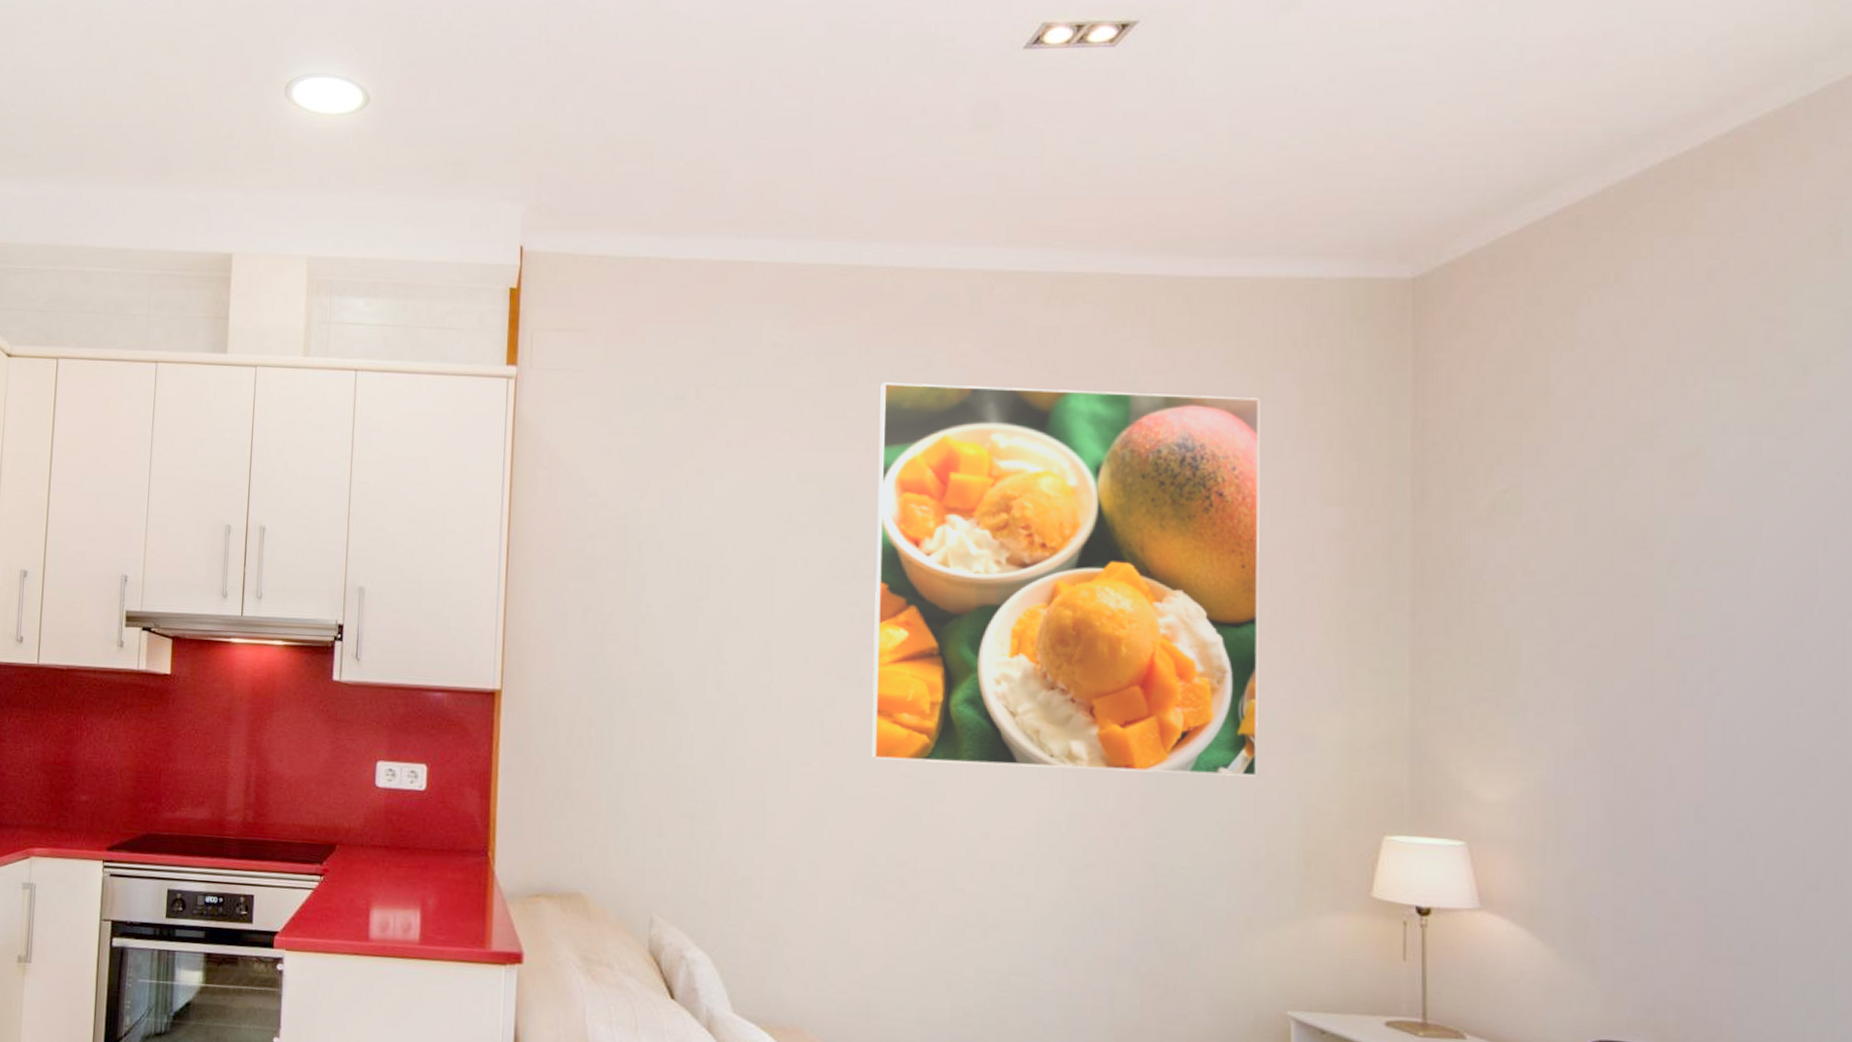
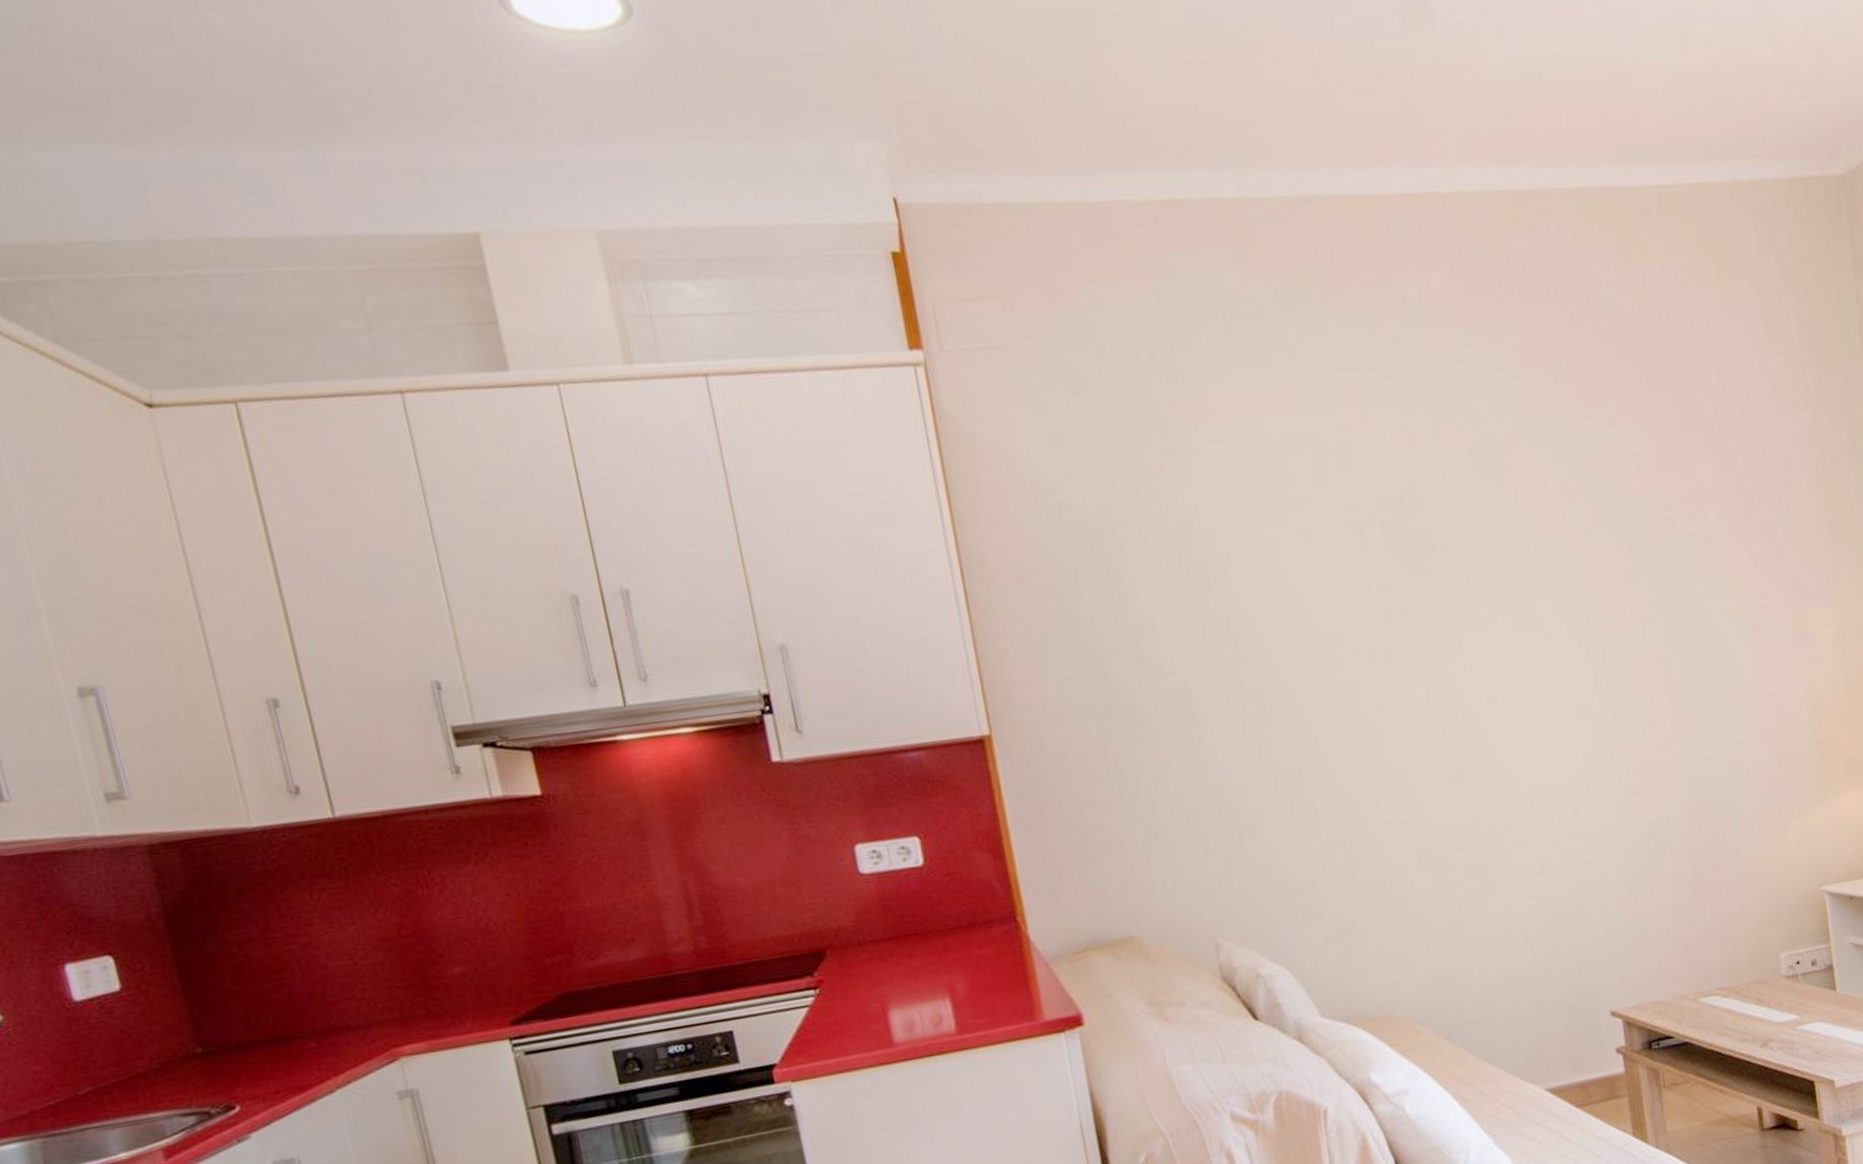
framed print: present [871,382,1261,777] -> none [1355,308,1770,733]

